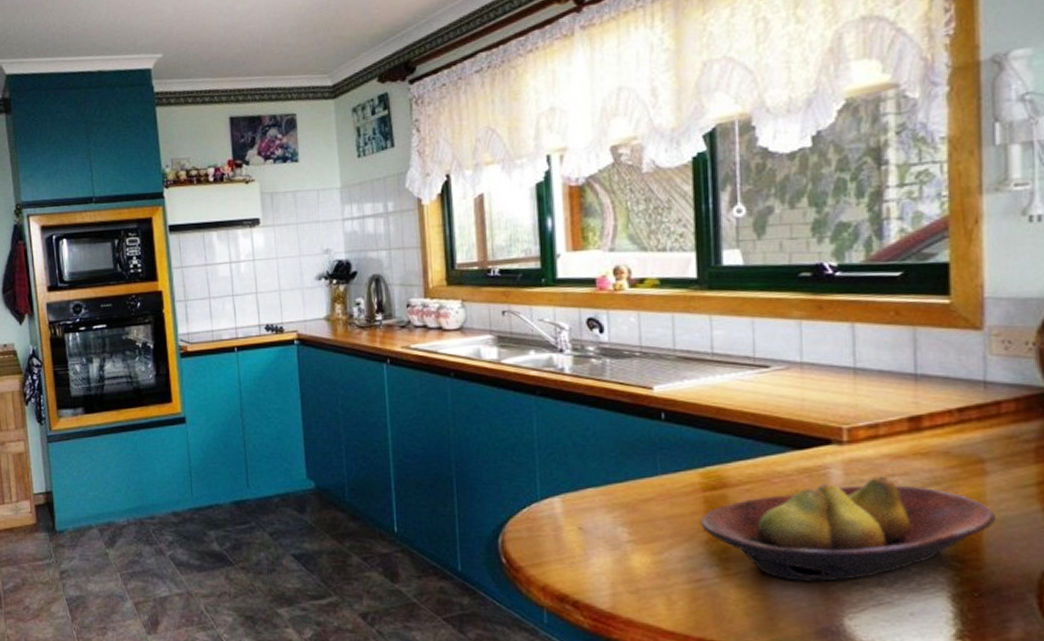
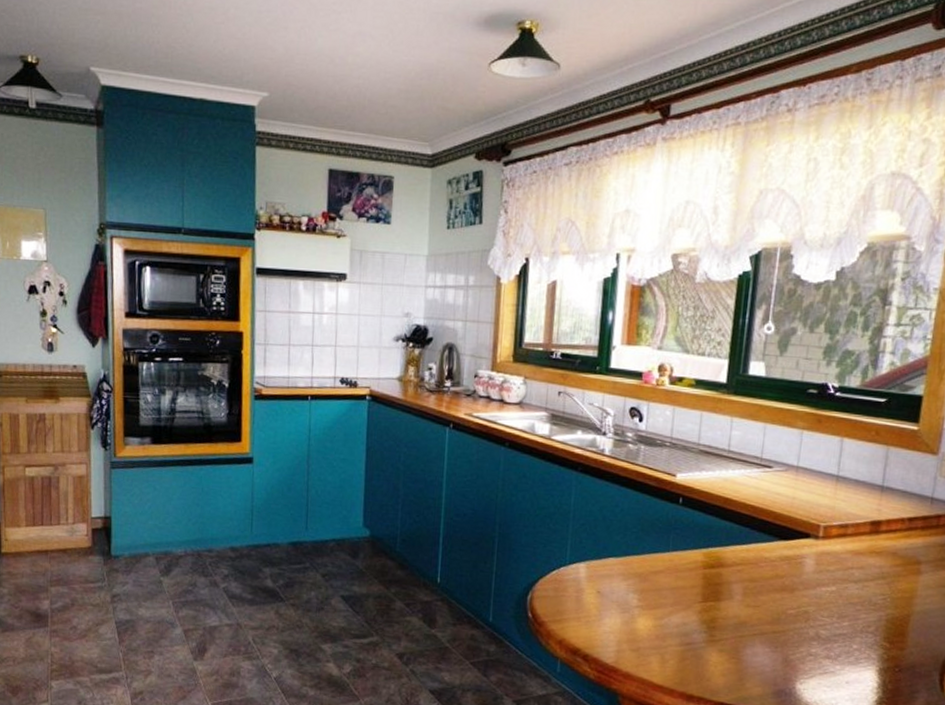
fruit bowl: present [700,476,995,583] -> none [697,568,921,652]

